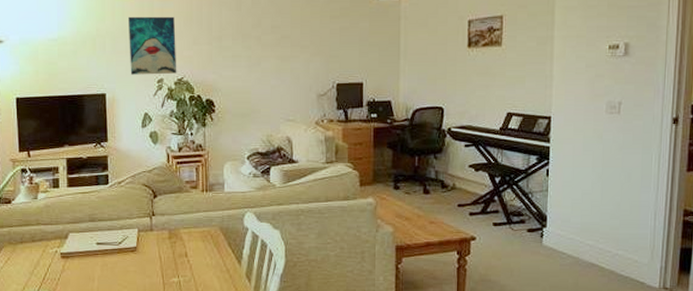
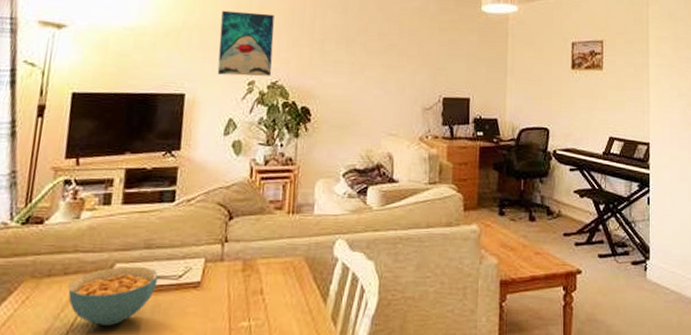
cereal bowl: none [37,235,103,279] -> present [68,266,158,325]

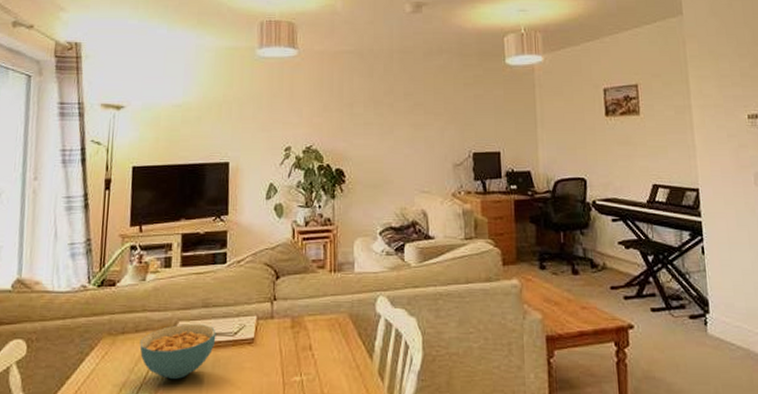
wall art: present [217,10,275,76] -> none [256,82,306,143]

